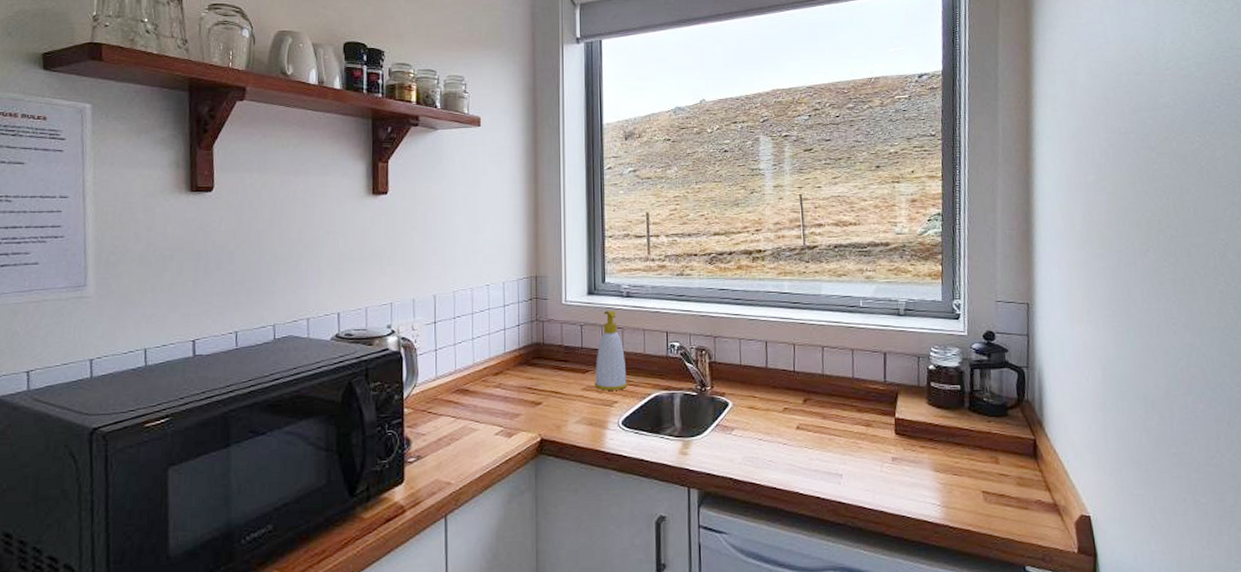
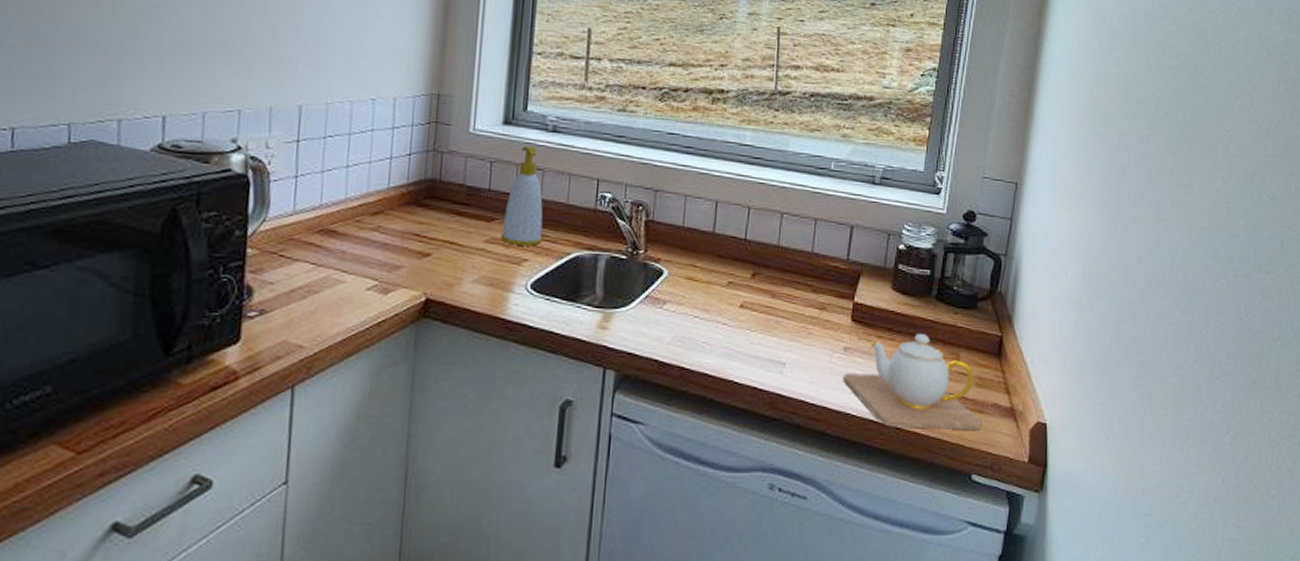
teapot: none [894,442,1029,526] -> present [843,334,982,430]

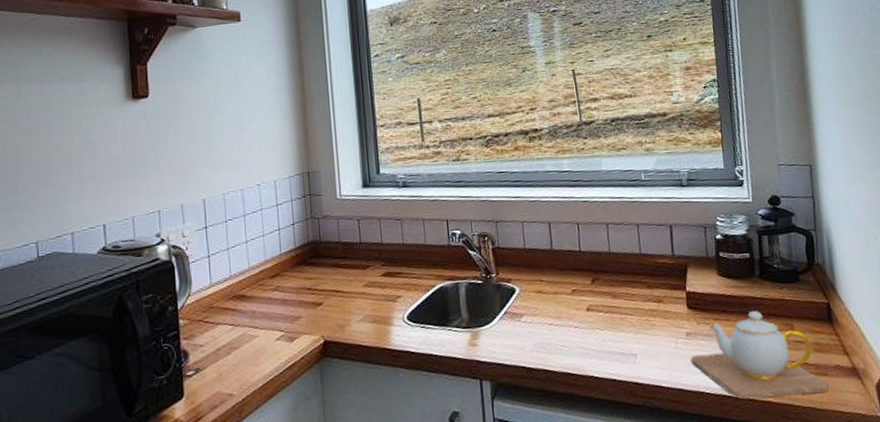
soap bottle: present [501,146,543,246] -> none [376,201,410,286]

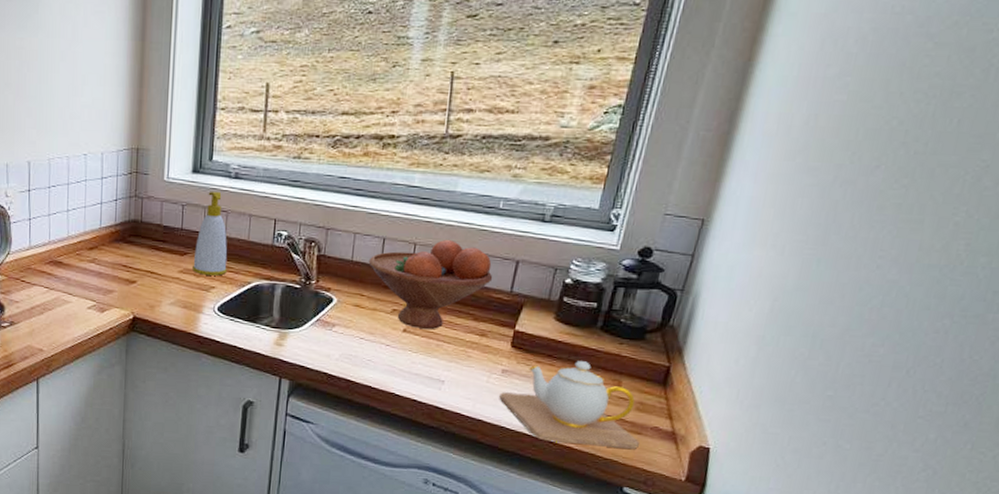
soap bottle: none [376,201,410,286] -> present [193,191,228,276]
fruit bowl: none [540,215,654,305] -> present [368,240,493,330]

